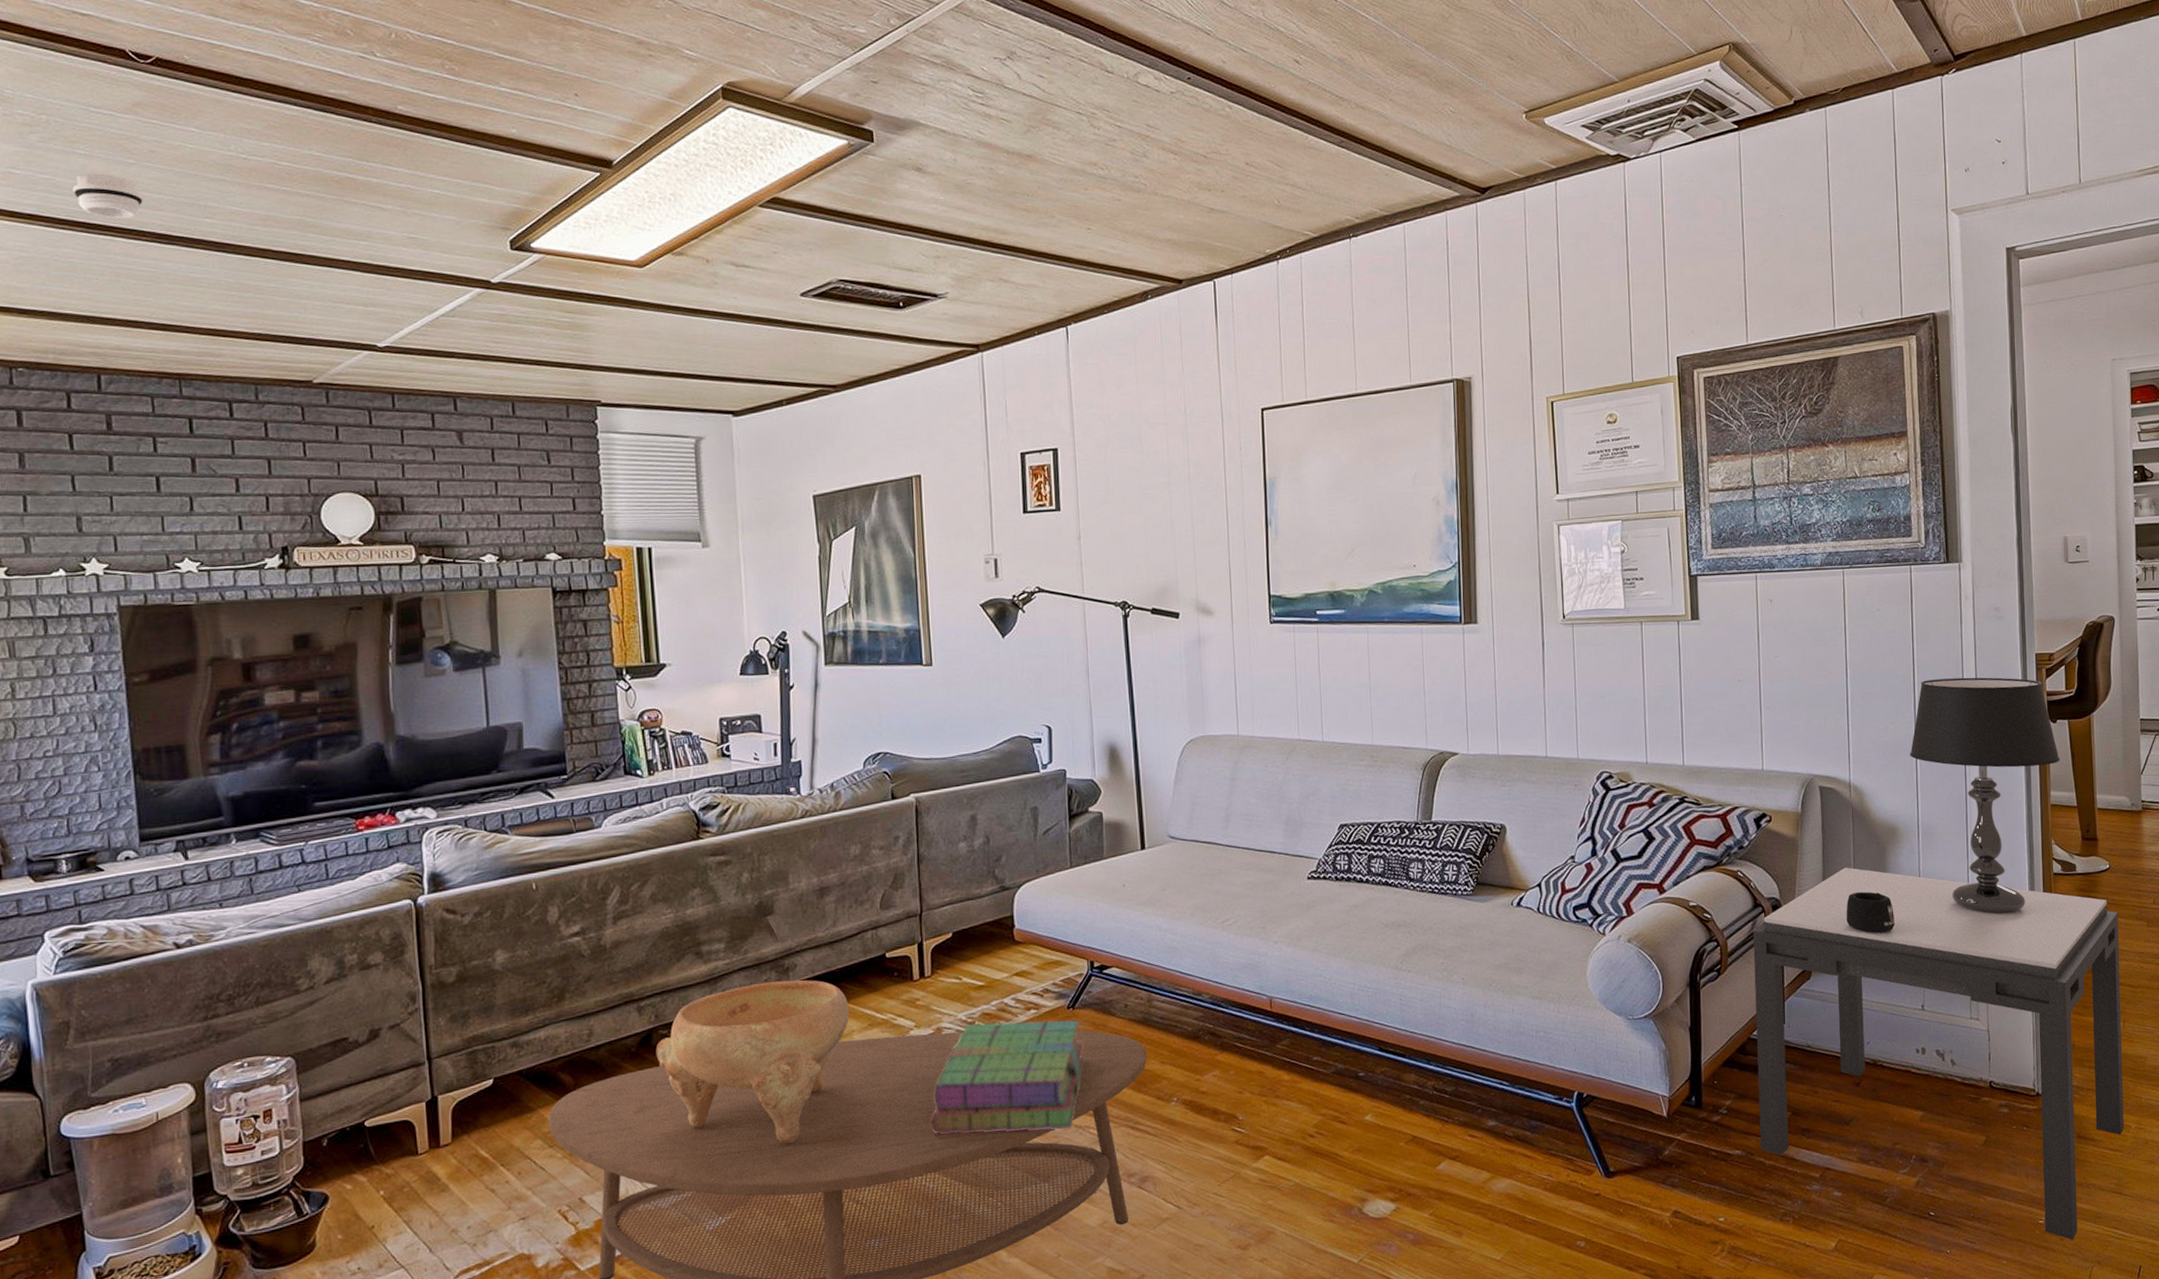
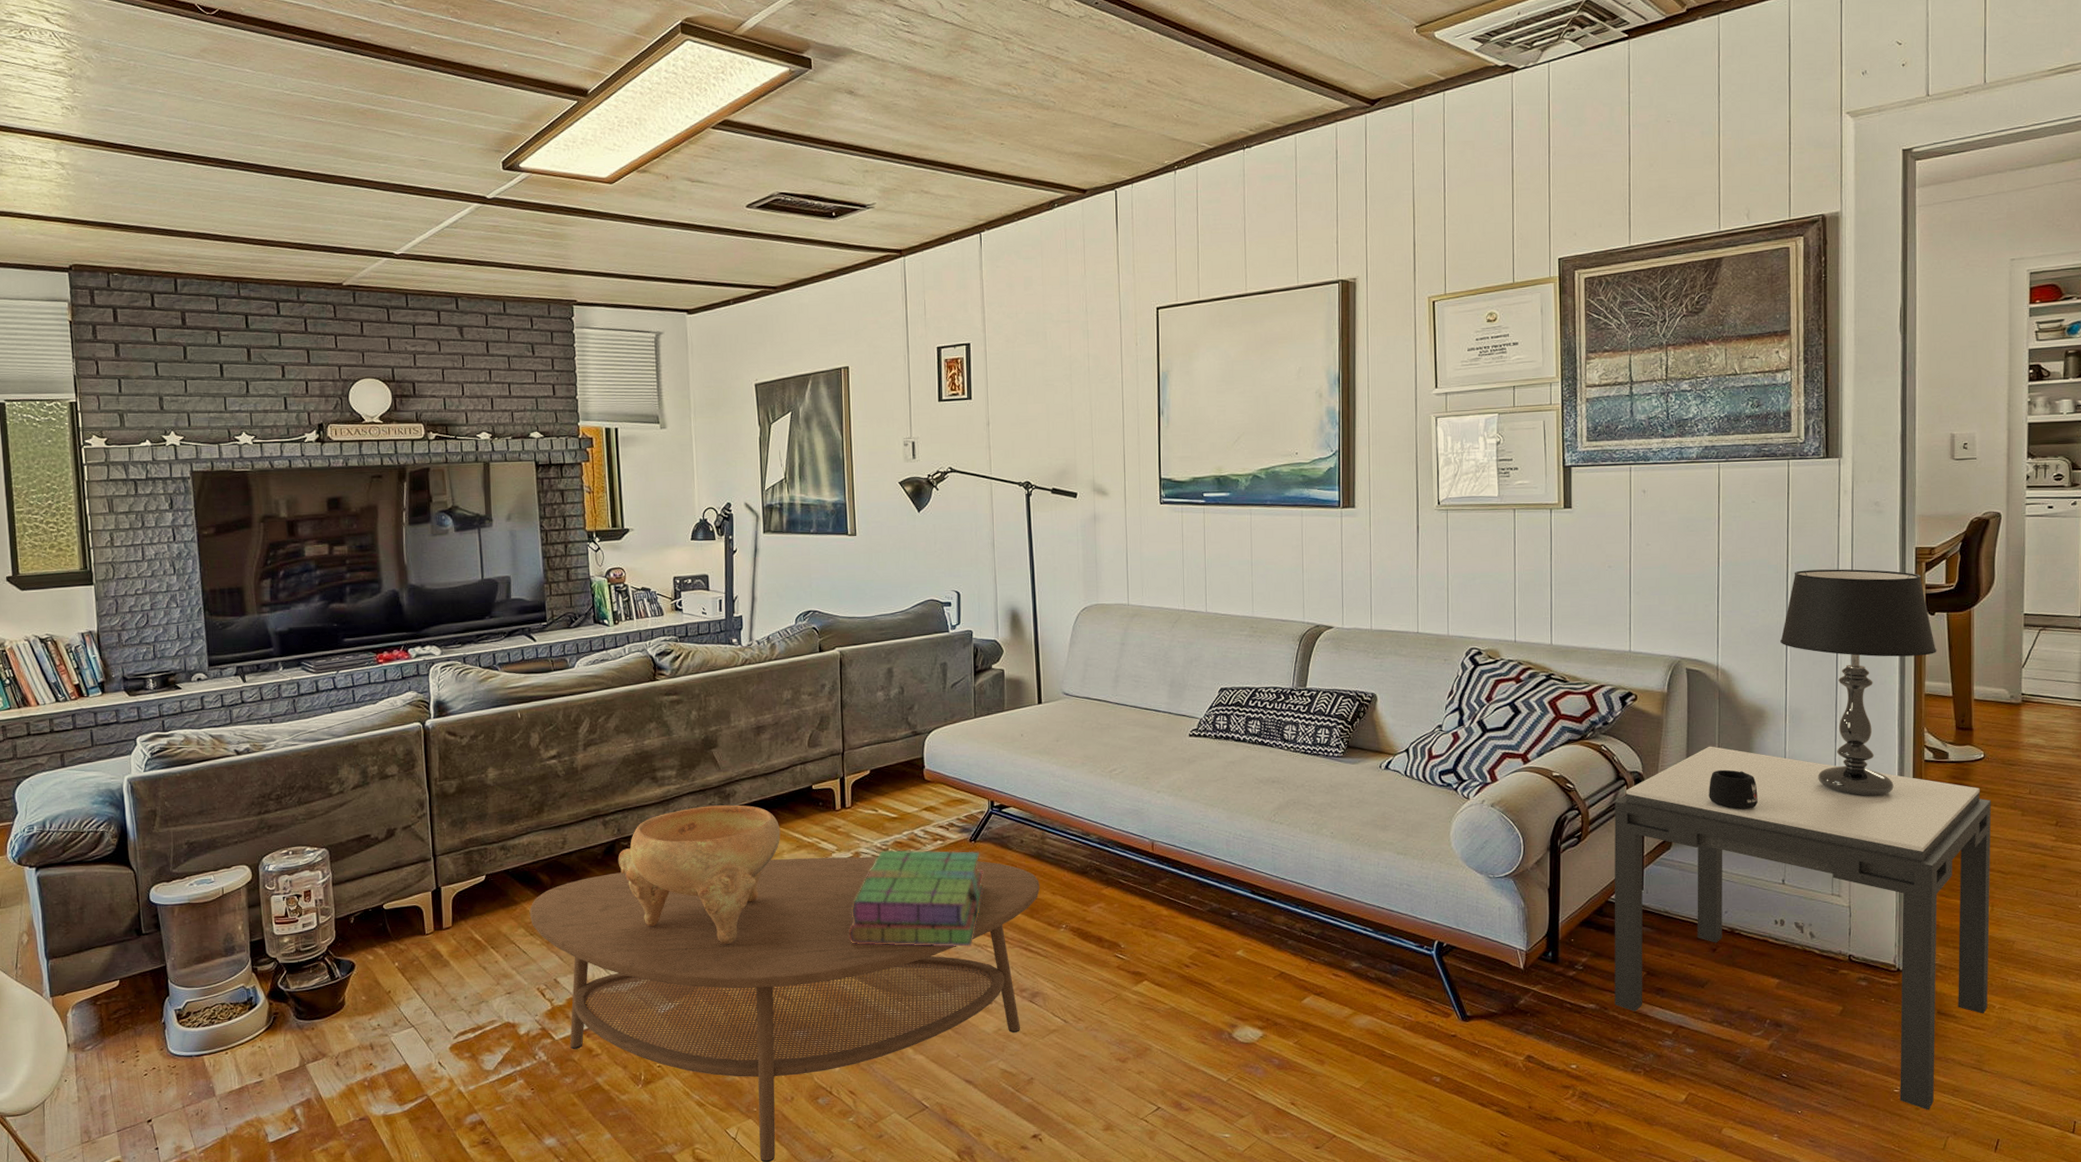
smoke detector: present [72,173,143,219] -> none [154,109,209,148]

